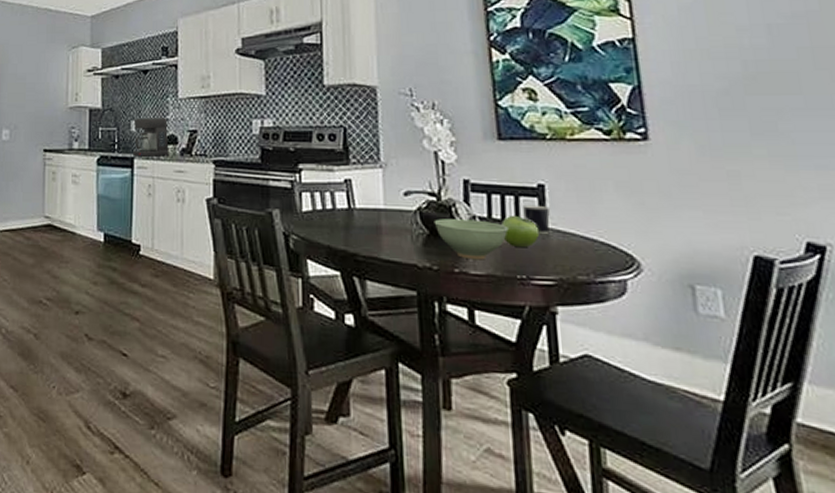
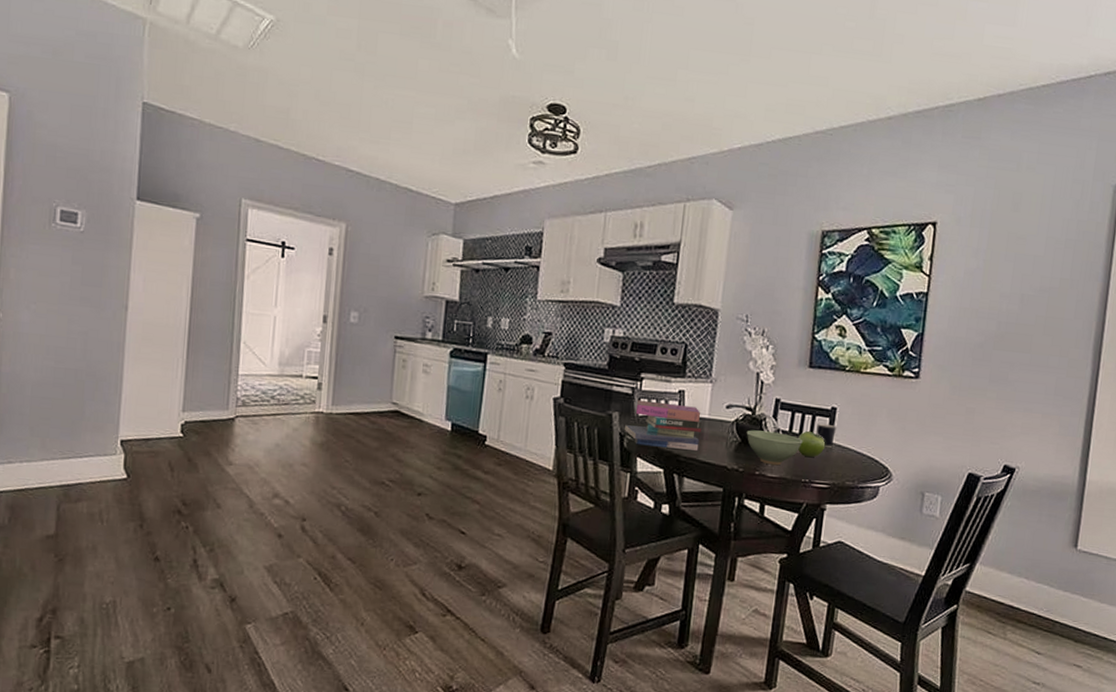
coffee maker: present [133,118,169,158] -> none [487,314,524,355]
books: none [288,194,379,249] -> present [625,400,702,452]

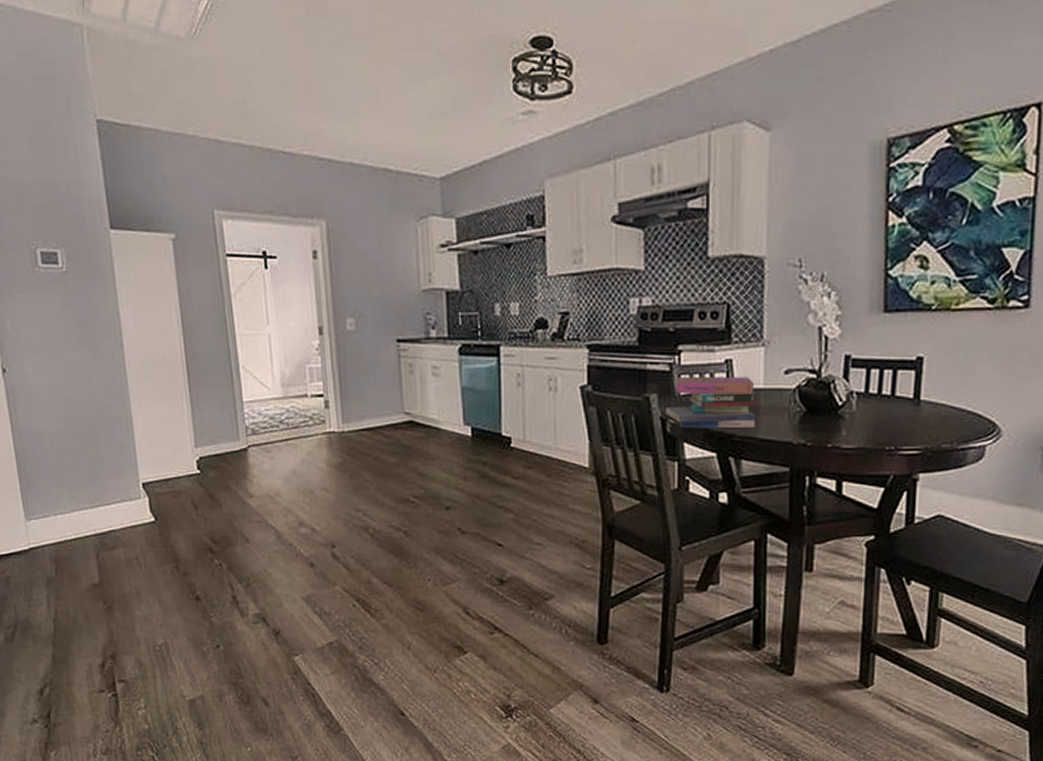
bowl: present [746,430,803,466] -> none [812,395,883,435]
fruit: present [798,430,826,458] -> none [877,388,913,421]
mug: present [816,423,838,449] -> none [899,377,926,407]

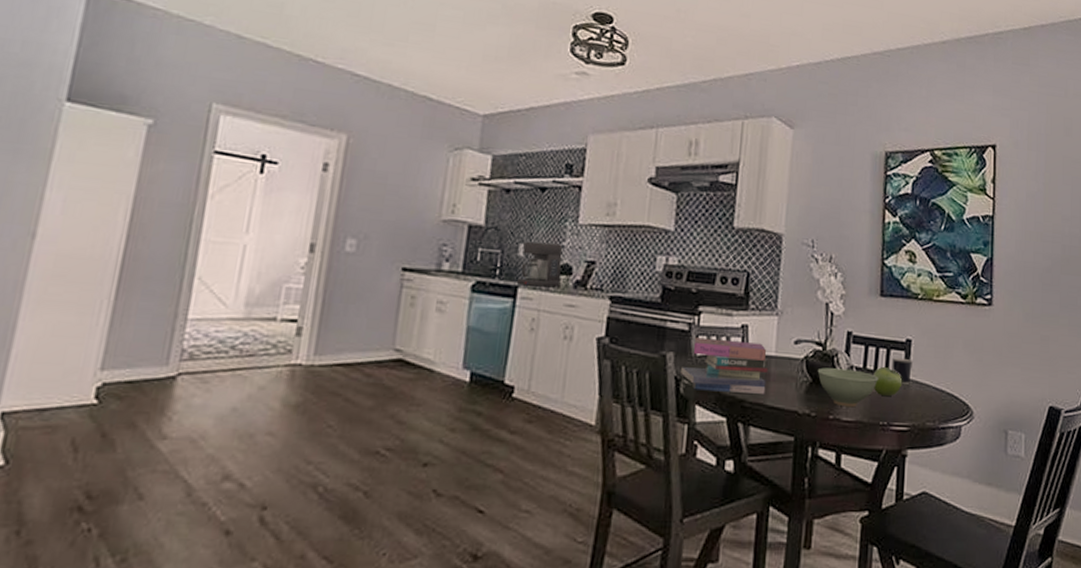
coffee maker: none [498,299,539,345] -> present [517,241,563,288]
bowl: none [812,395,883,435] -> present [817,367,879,408]
fruit: none [877,388,913,421] -> present [873,366,903,397]
mug: none [899,377,926,407] -> present [892,357,914,386]

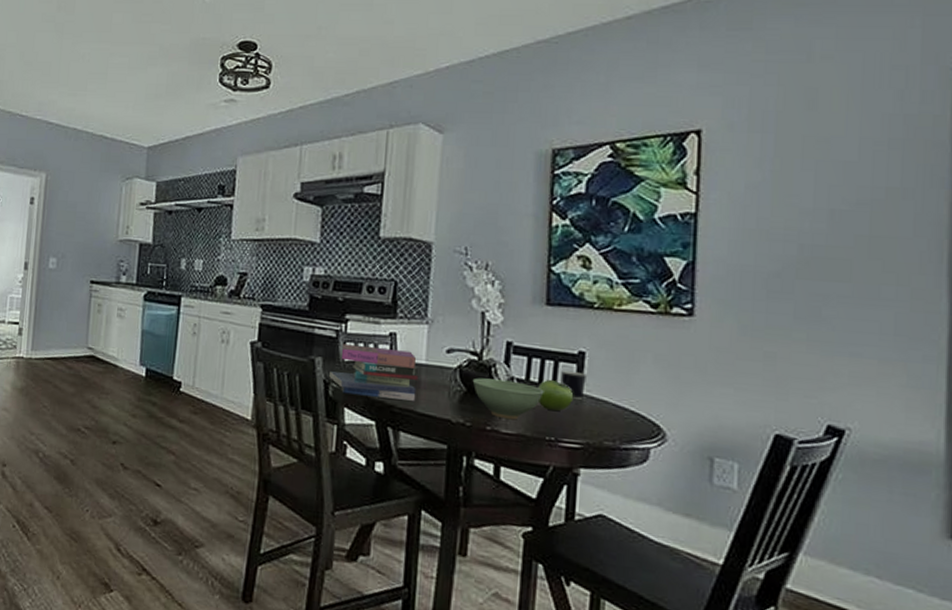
coffee maker: present [517,241,563,288] -> none [181,256,218,297]

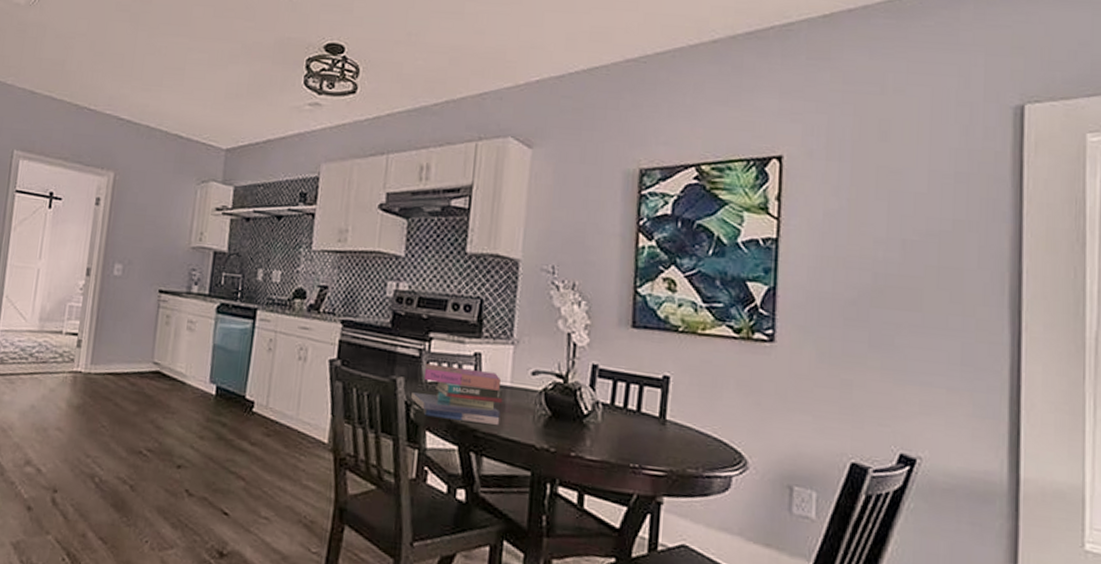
bowl: present [472,377,544,420] -> none [557,401,629,446]
fruit: present [538,379,574,412] -> none [623,404,658,438]
mug: present [560,370,588,401] -> none [645,394,672,427]

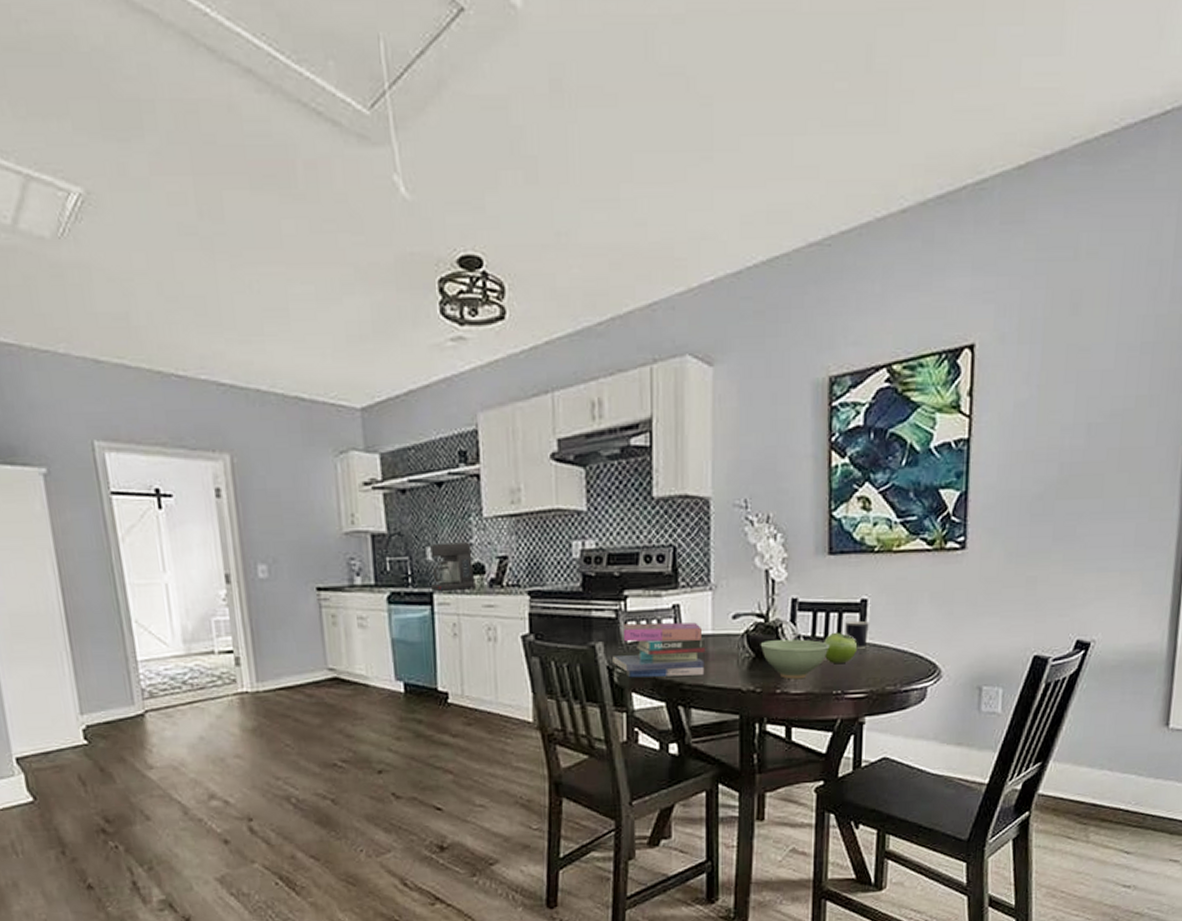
coffee maker: none [256,266,297,310] -> present [430,542,475,592]
bowl: none [557,401,629,446] -> present [760,639,830,680]
fruit: none [623,404,658,438] -> present [824,632,858,664]
mug: none [645,394,672,427] -> present [845,620,870,650]

